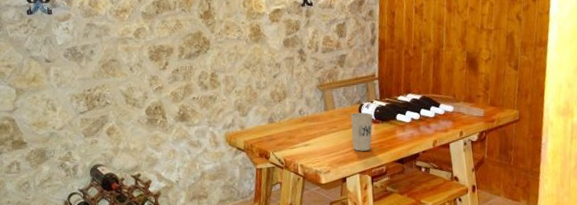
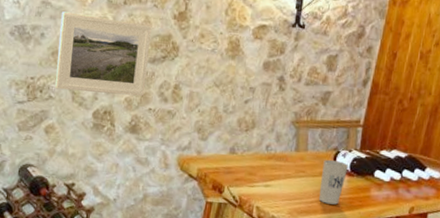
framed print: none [104,27,187,96] -> present [55,11,152,97]

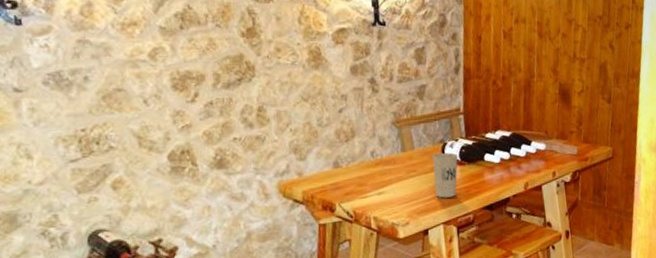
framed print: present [55,11,152,97] -> none [104,47,225,137]

